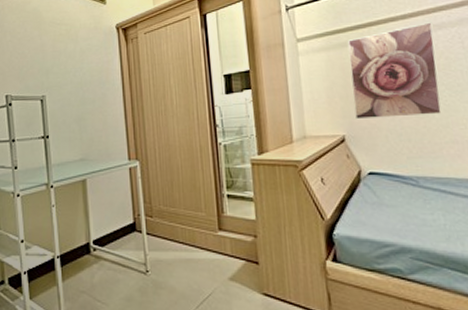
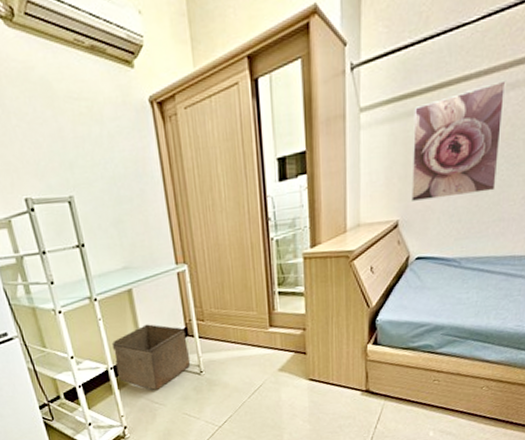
storage bin: none [61,215,137,287] -> present [111,324,191,391]

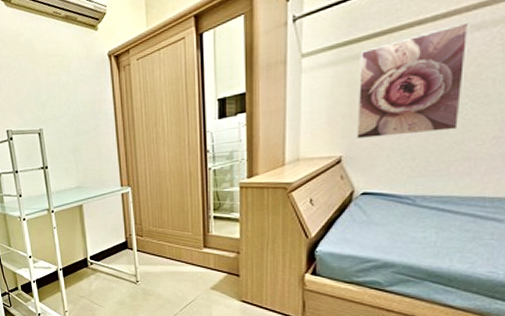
storage bin: present [111,324,191,391] -> none [62,235,129,293]

